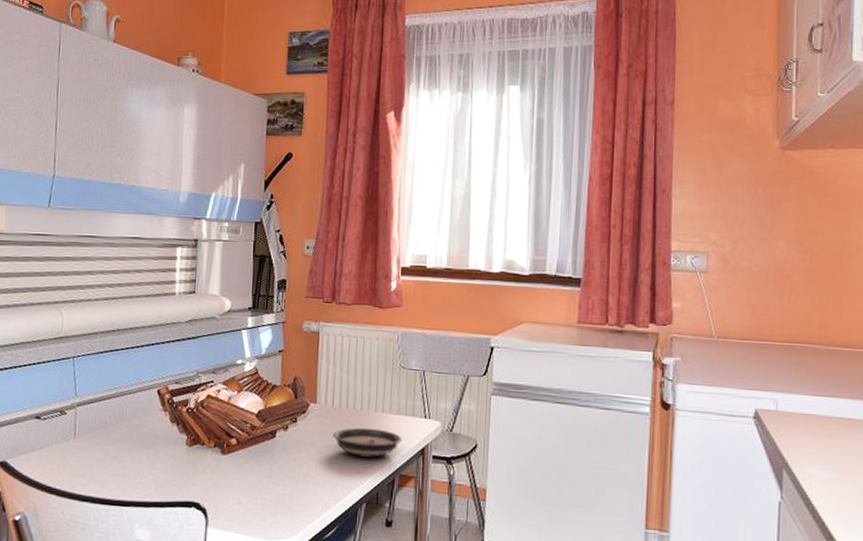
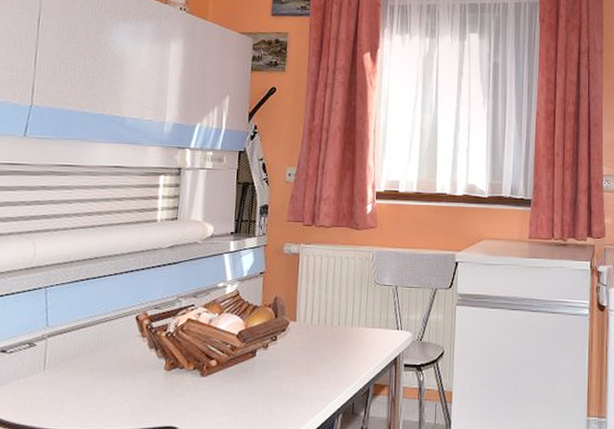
saucer: present [333,427,403,457] -> none [311,342,377,369]

